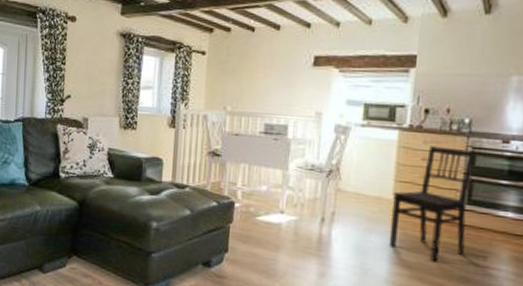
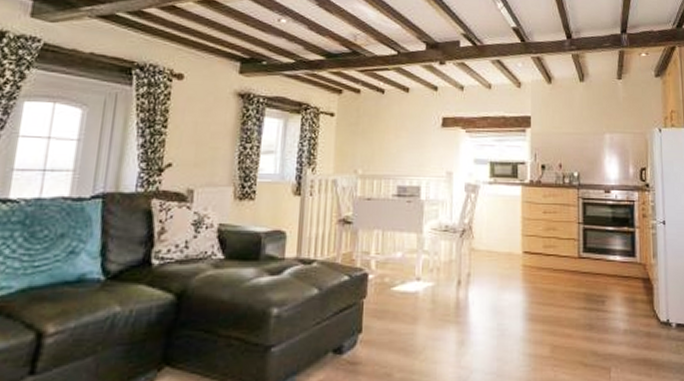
dining chair: present [390,146,476,262] -> none [521,199,586,313]

